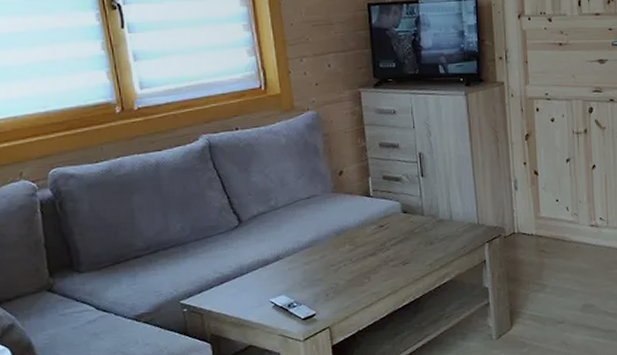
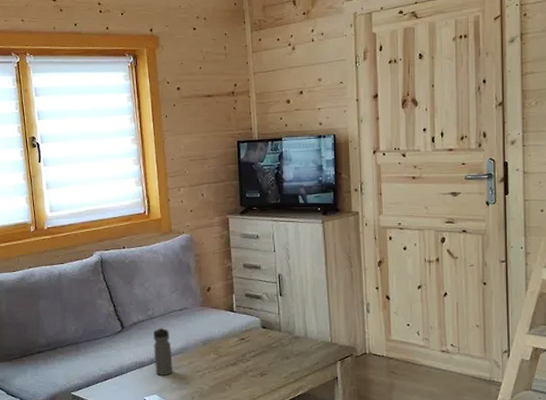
water bottle: none [278,217,302,273] -> present [154,326,173,375]

